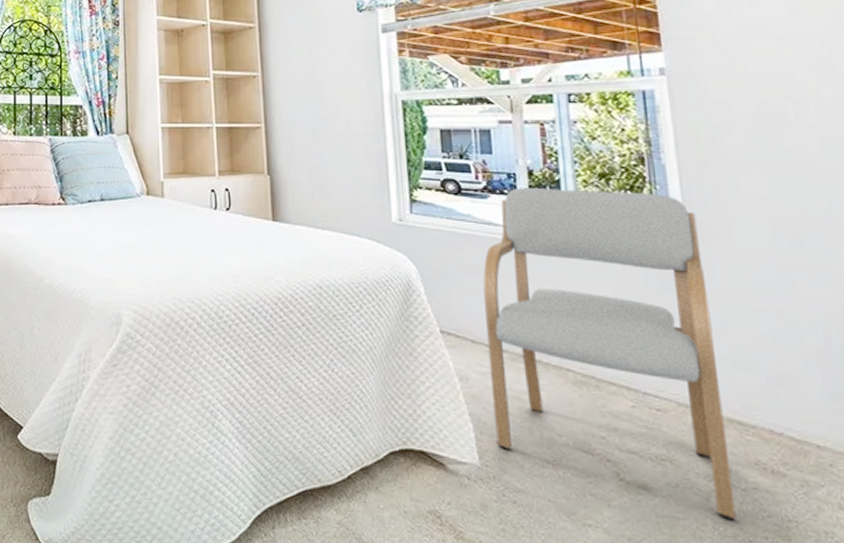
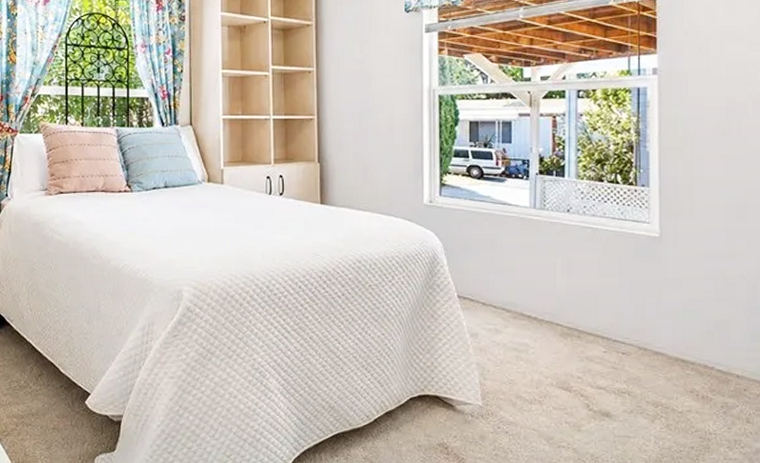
armchair: present [483,188,737,521] -> none [495,172,673,437]

